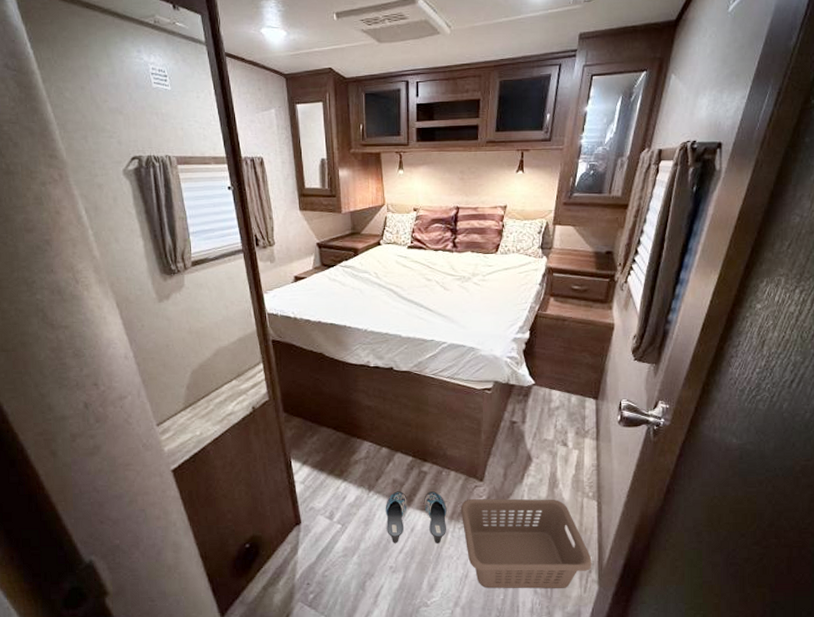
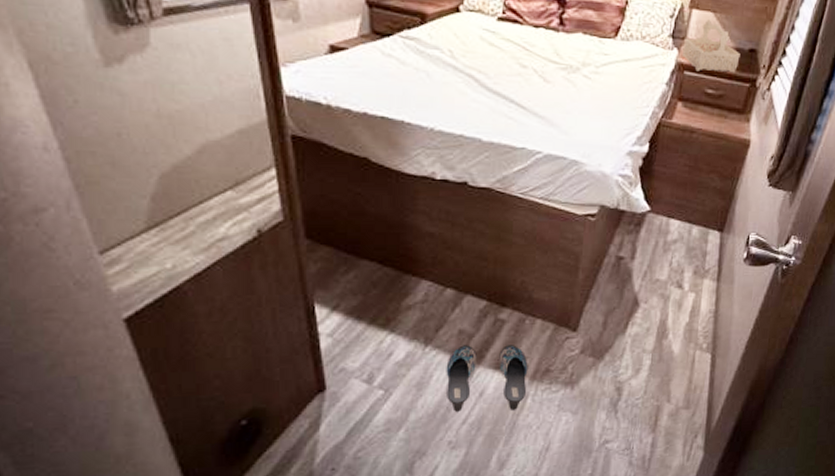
laundry basket: present [460,498,592,589] -> none [545,352,699,463]
decorative basket: none [549,232,599,273] -> present [681,20,740,74]

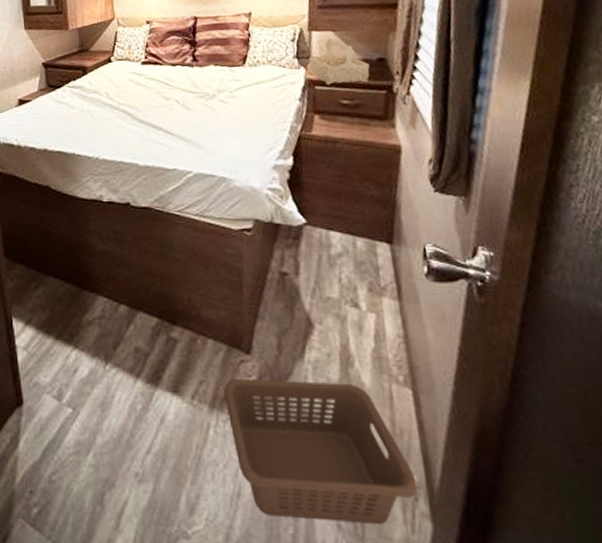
slippers: present [446,345,528,412] -> none [126,364,207,442]
laundry basket: none [545,352,699,463] -> present [223,378,418,525]

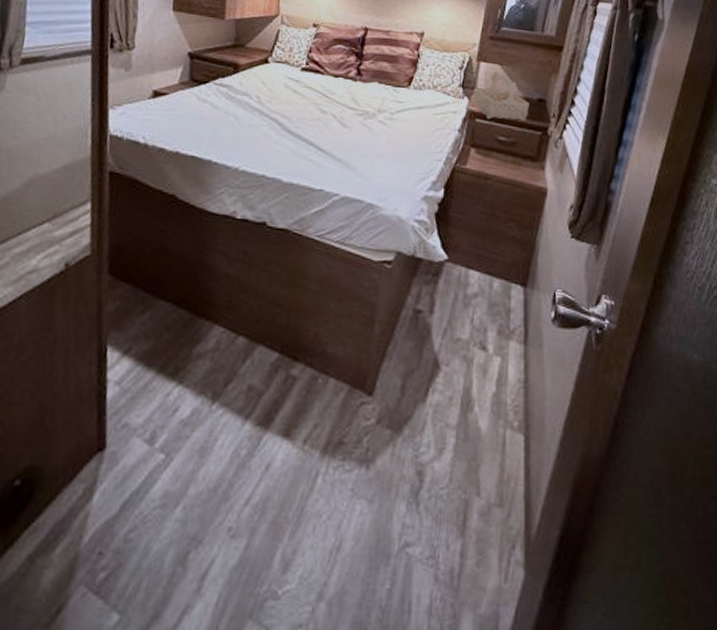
laundry basket: present [223,378,418,525] -> none [338,421,516,575]

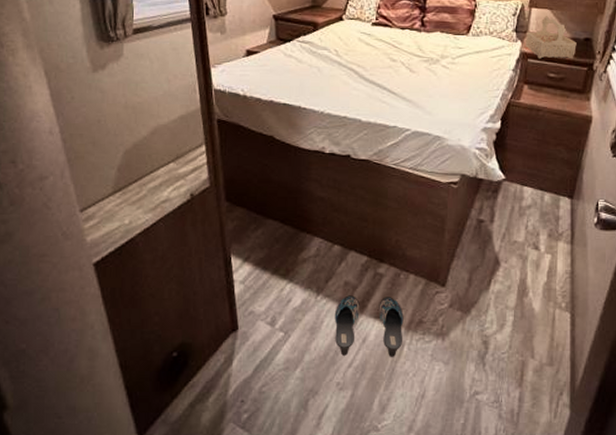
slippers: none [230,404,320,491] -> present [334,295,404,357]

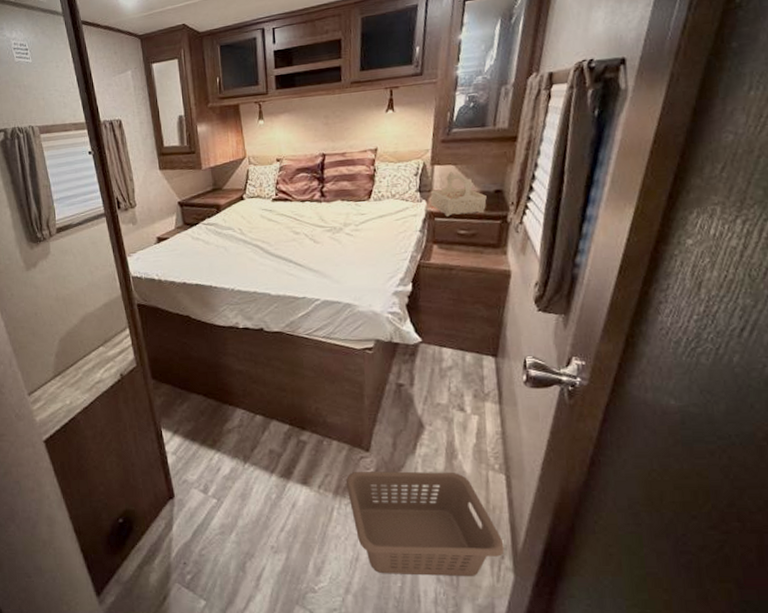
slippers: present [334,295,404,357] -> none [262,463,331,521]
laundry basket: none [419,306,563,414] -> present [345,471,505,577]

